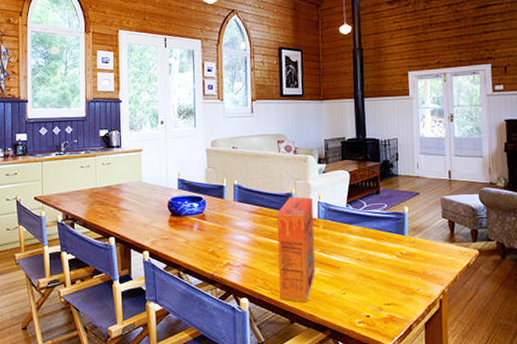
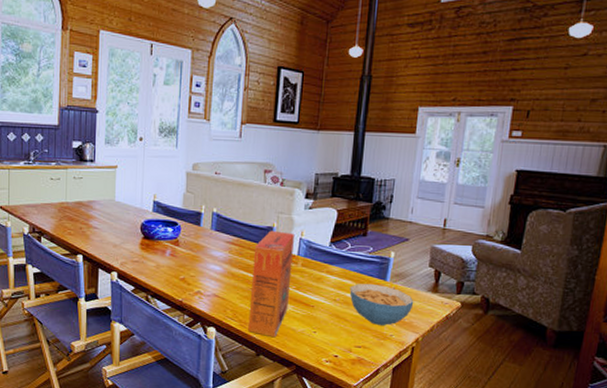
cereal bowl: none [371,240,434,280] -> present [349,284,414,325]

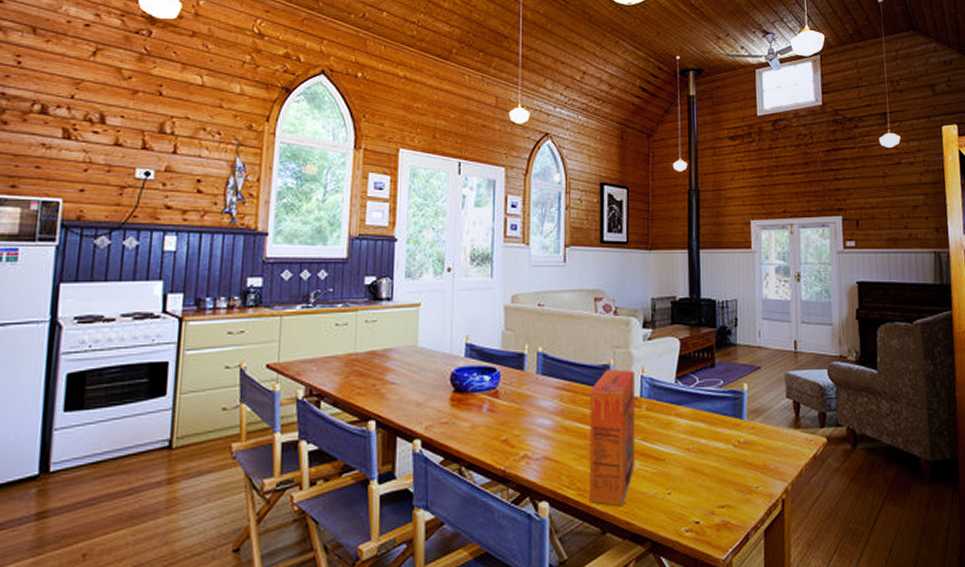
cereal bowl: present [349,284,414,325] -> none [704,425,777,476]

